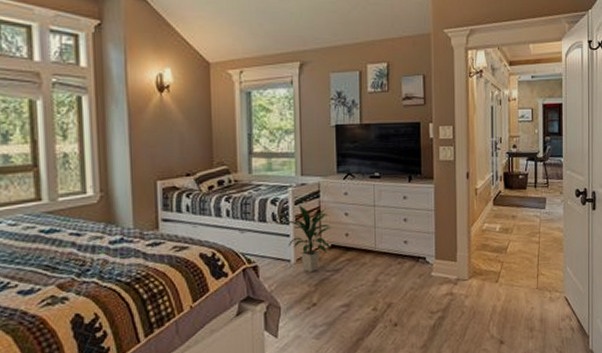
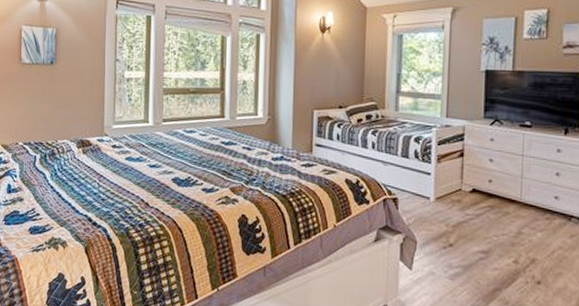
indoor plant: present [285,205,331,272] -> none [427,146,473,213]

